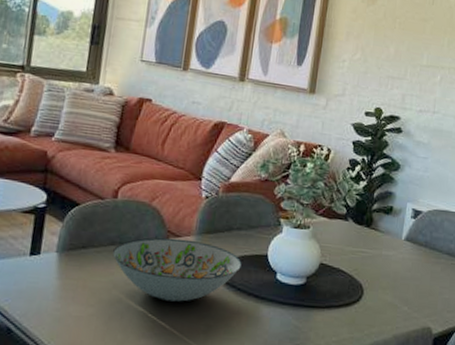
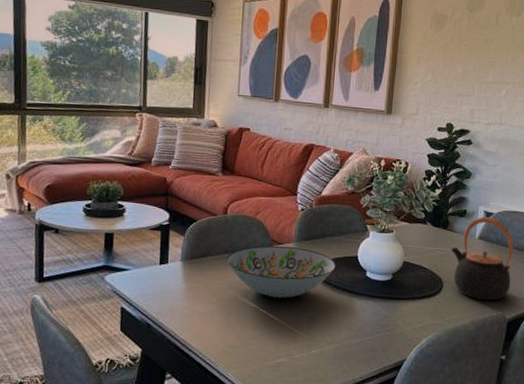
teapot: none [373,215,444,313] -> present [451,216,514,301]

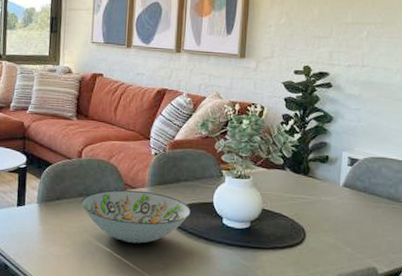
teapot: present [451,216,514,301] -> none [313,163,383,254]

